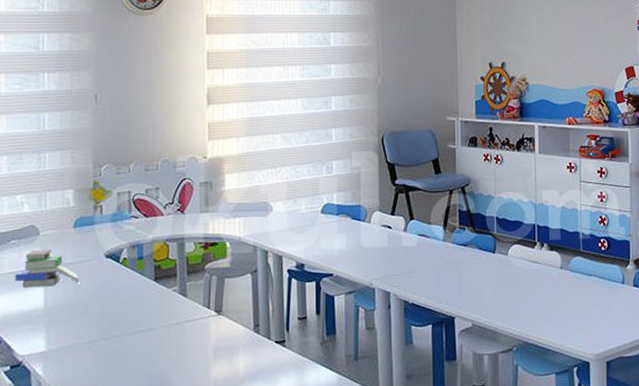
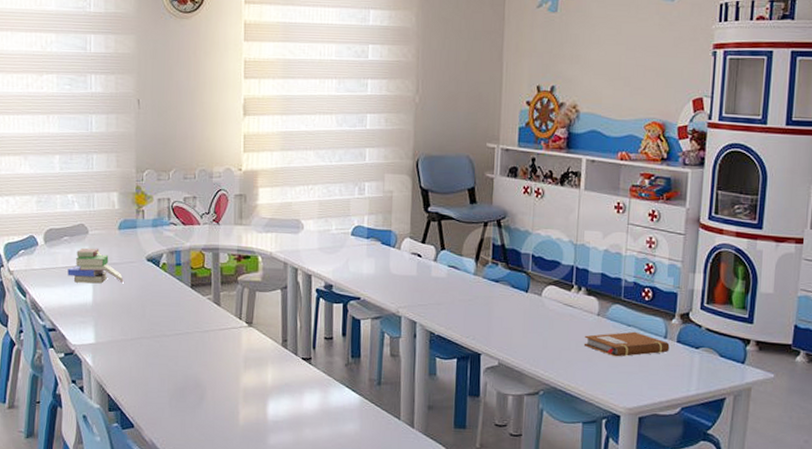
notebook: none [550,280,628,306] -> present [583,331,670,357]

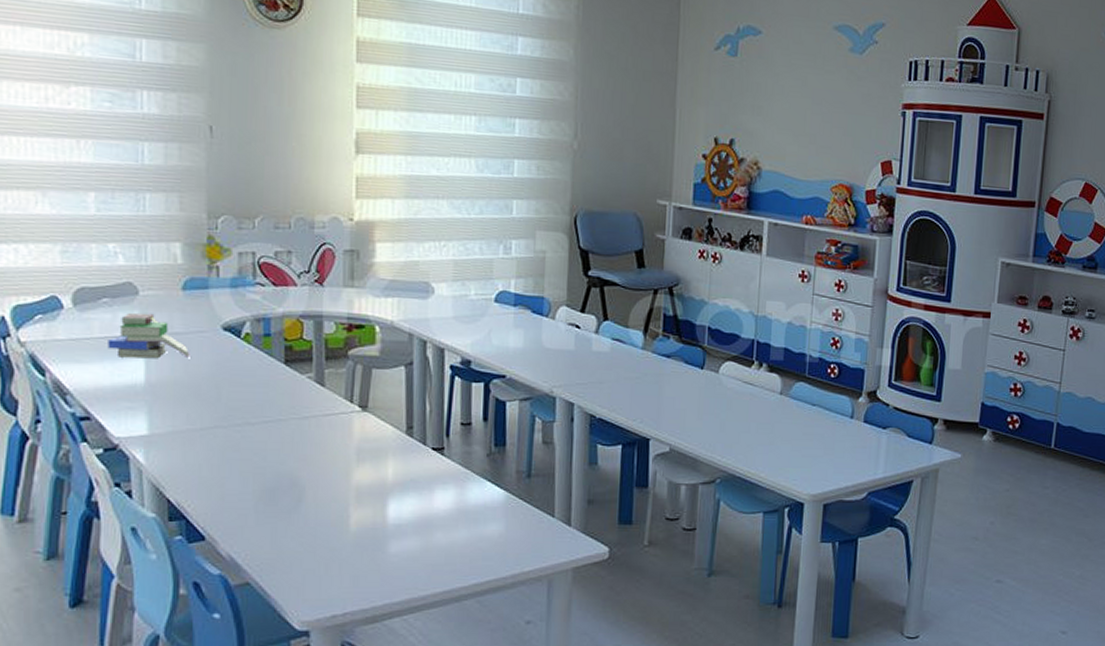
notebook: present [583,331,670,357] -> none [764,411,856,440]

